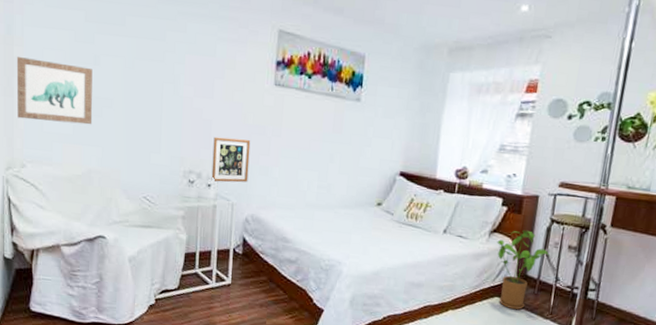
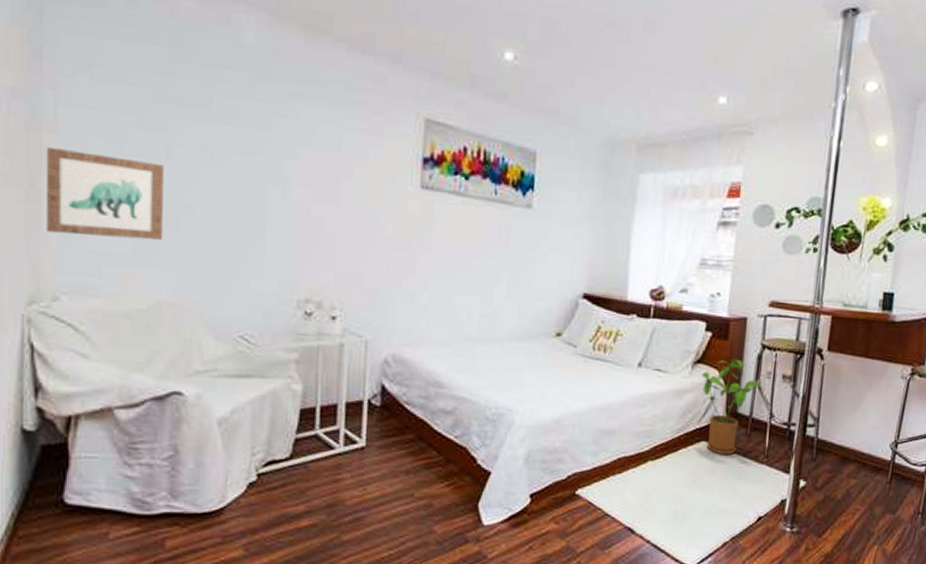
picture frame: present [211,136,251,183] -> none [336,254,390,314]

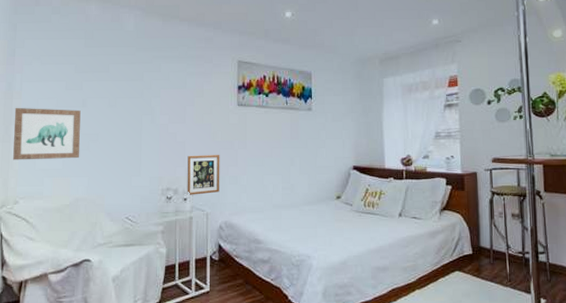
picture frame: none [336,254,390,314] -> present [187,155,220,196]
house plant: present [701,358,762,456] -> none [448,204,497,282]

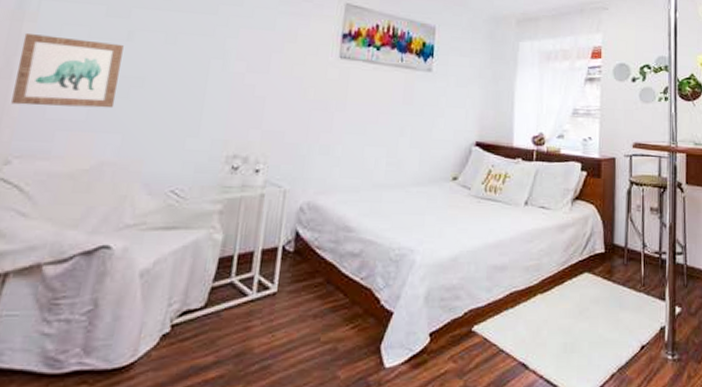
picture frame: present [187,155,220,196] -> none [260,115,311,167]

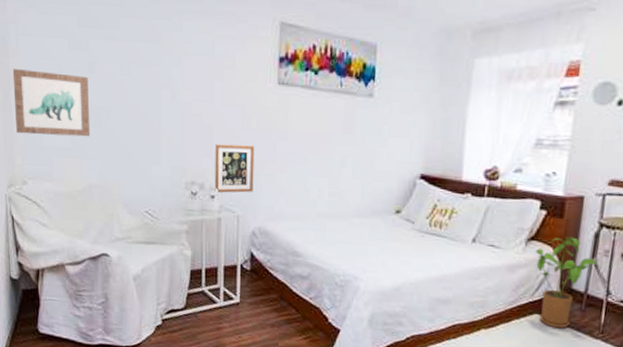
picture frame: none [260,115,311,167] -> present [214,144,255,193]
house plant: none [580,194,634,286] -> present [535,236,599,329]

